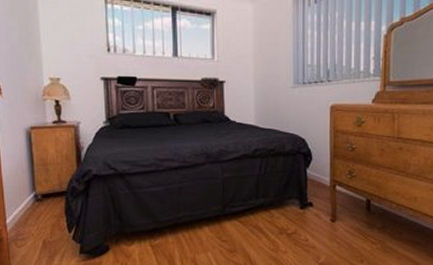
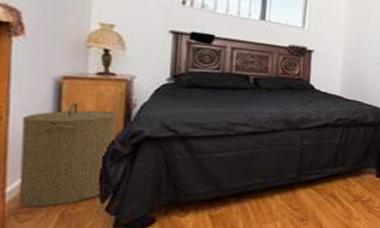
laundry hamper: none [9,149,72,236] -> present [18,103,118,208]

